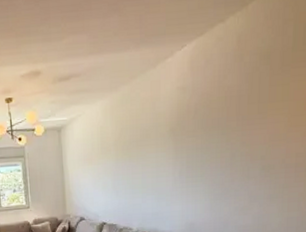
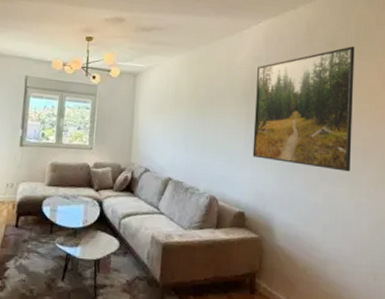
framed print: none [182,54,292,192] -> present [252,46,355,172]

